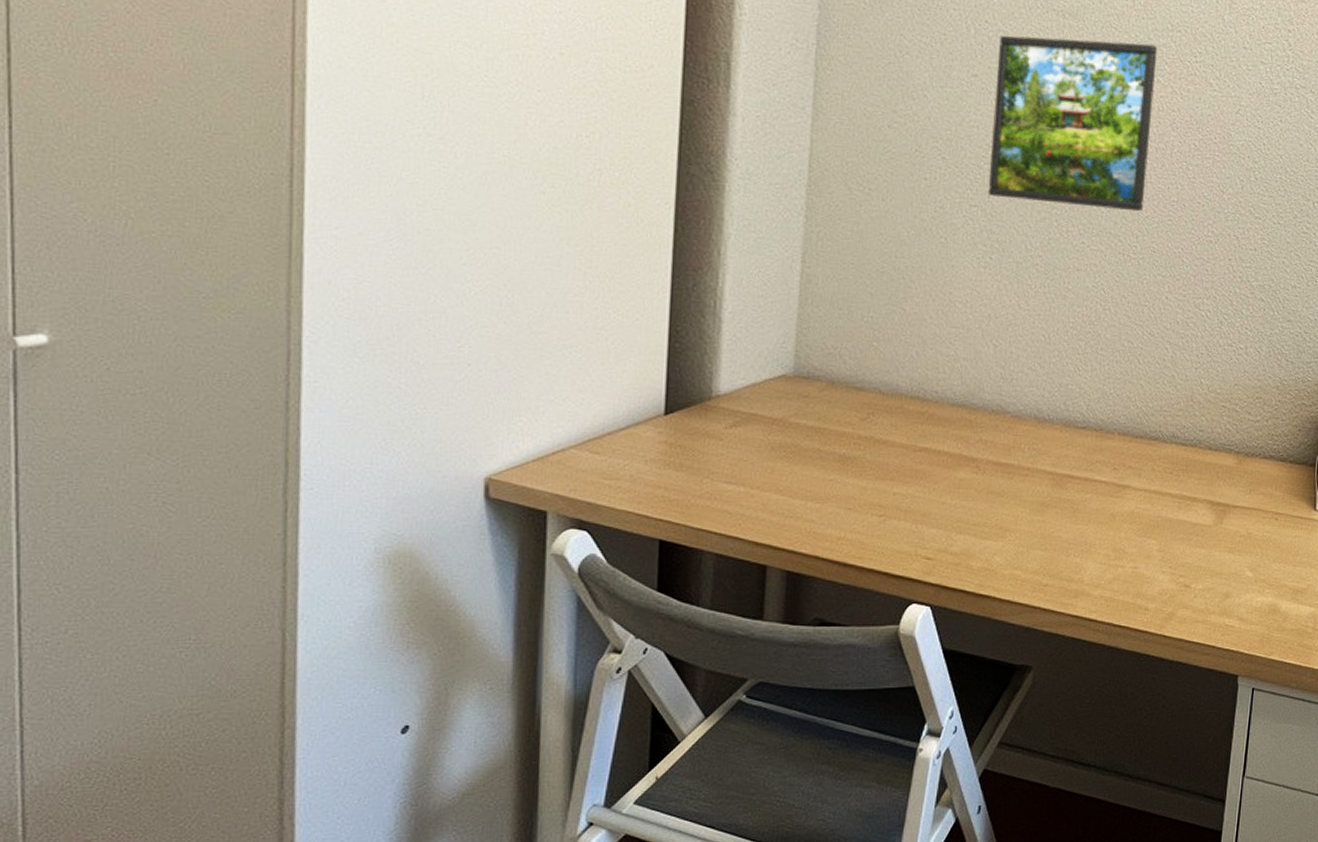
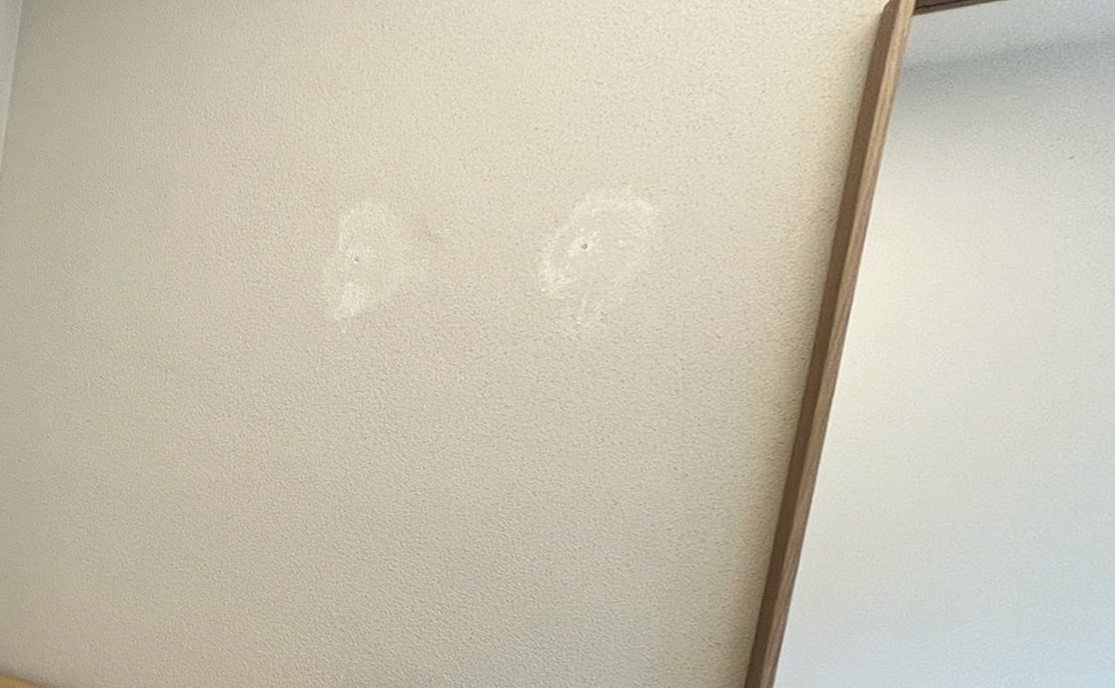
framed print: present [987,35,1158,212] -> none [93,388,250,541]

